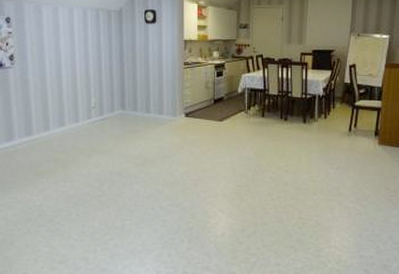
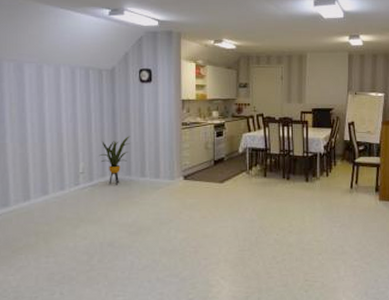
house plant: none [108,74,137,120] -> present [99,136,131,185]

